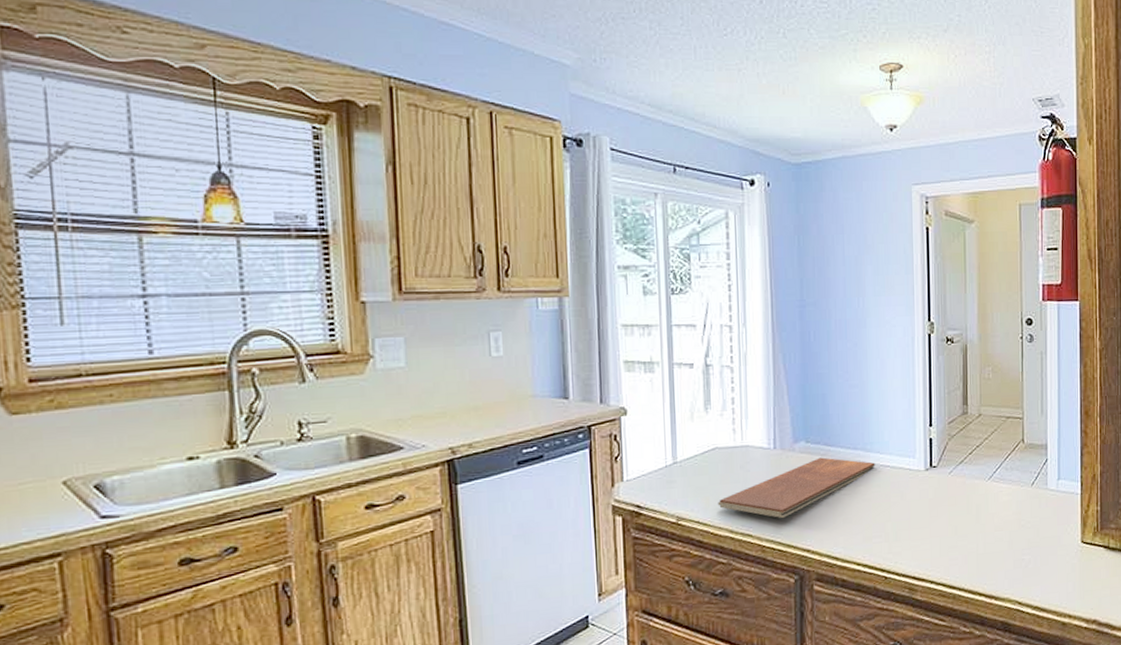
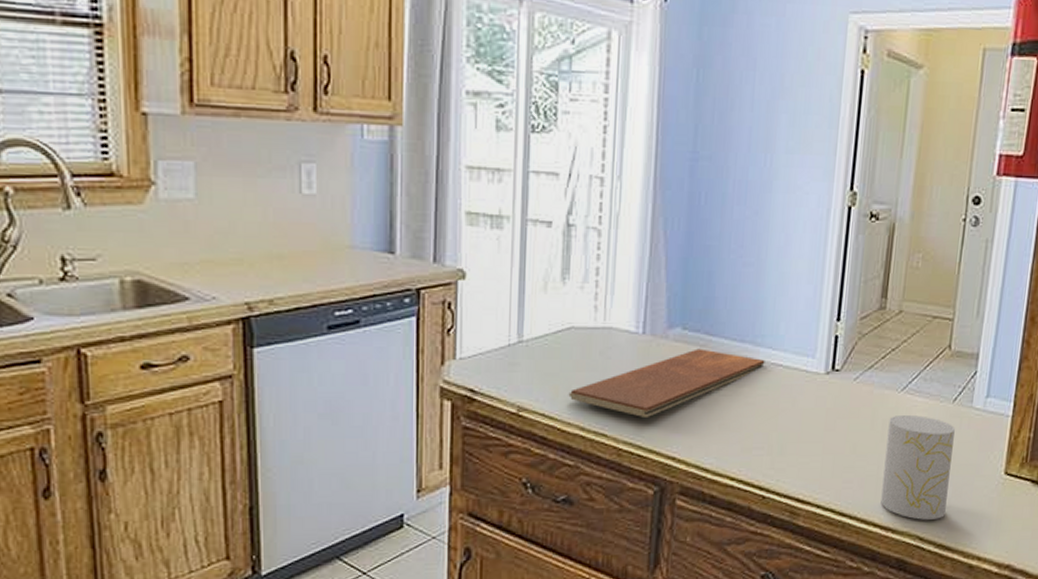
cup: none [981,499,1037,587] -> present [881,415,955,520]

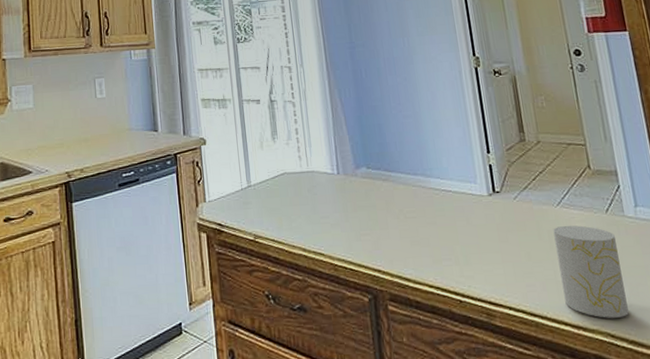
chopping board: present [568,348,765,419] -> none [290,182,437,240]

